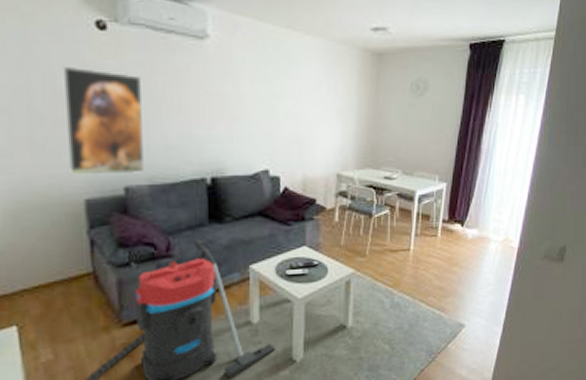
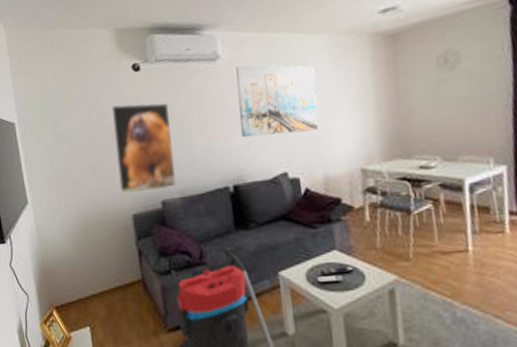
wall art: none [224,50,306,132] -> present [235,65,319,138]

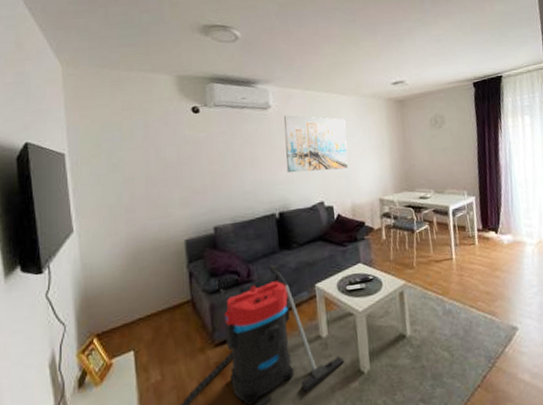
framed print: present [111,102,176,195] -> none [169,141,228,222]

